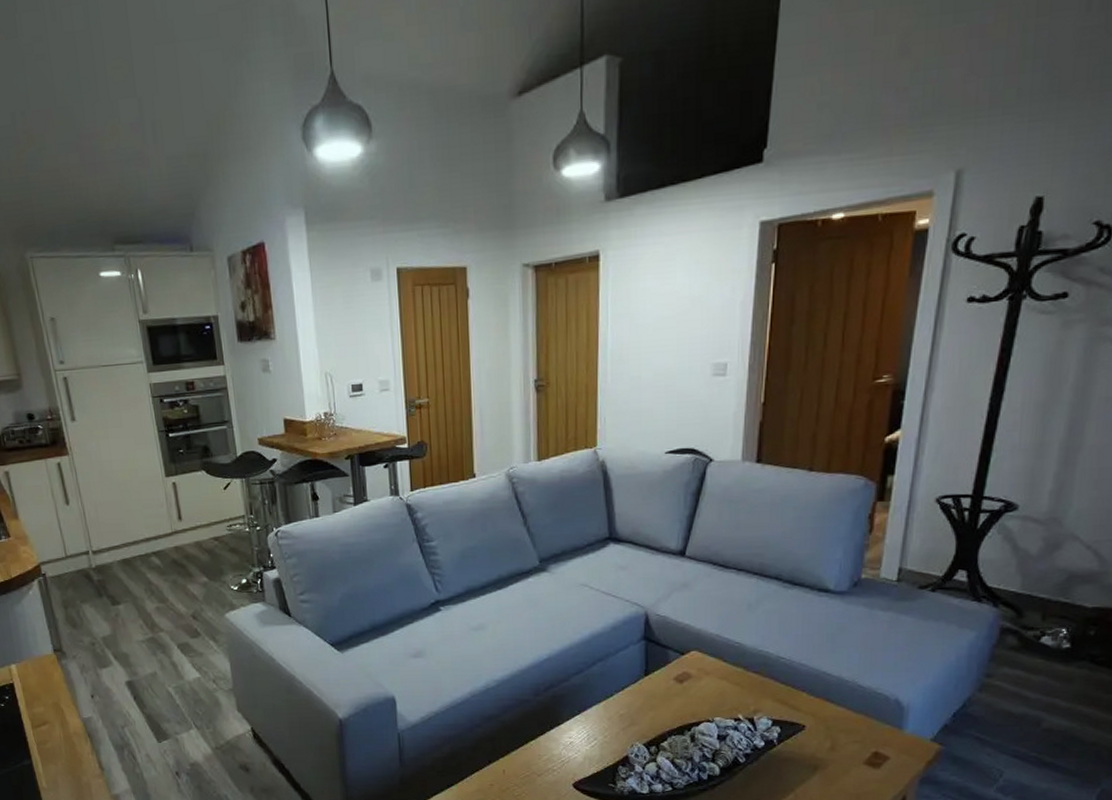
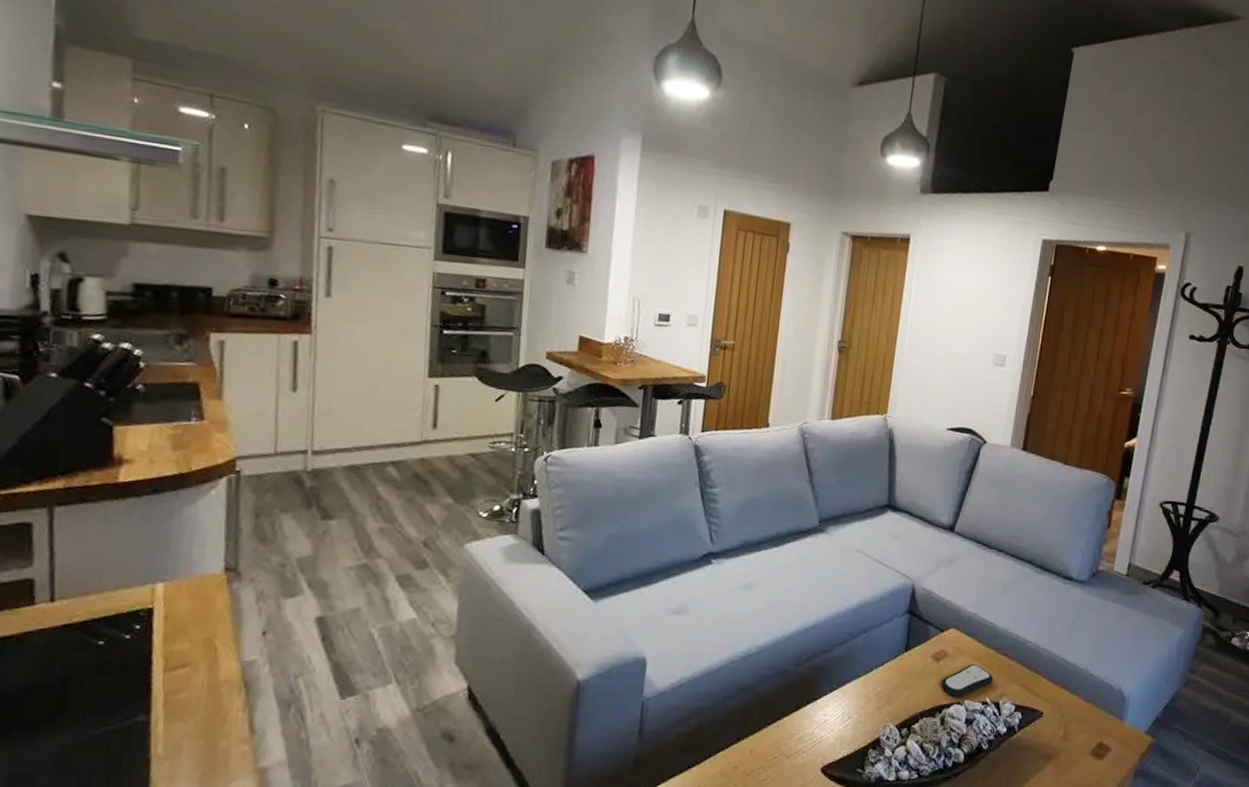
remote control: none [688,683,745,716] -> present [941,664,993,698]

